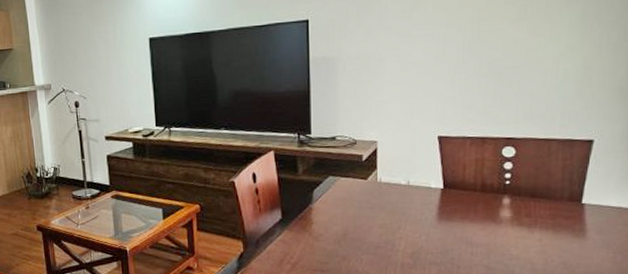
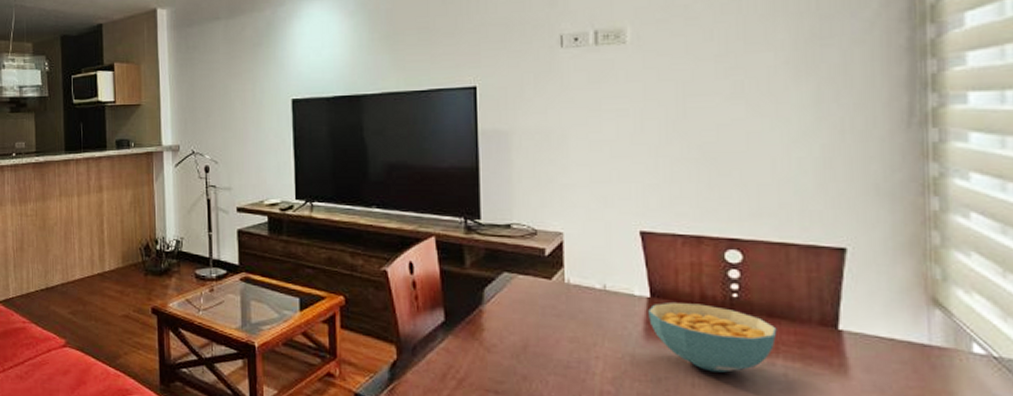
cereal bowl: none [441,191,537,242] -> present [648,303,777,373]

